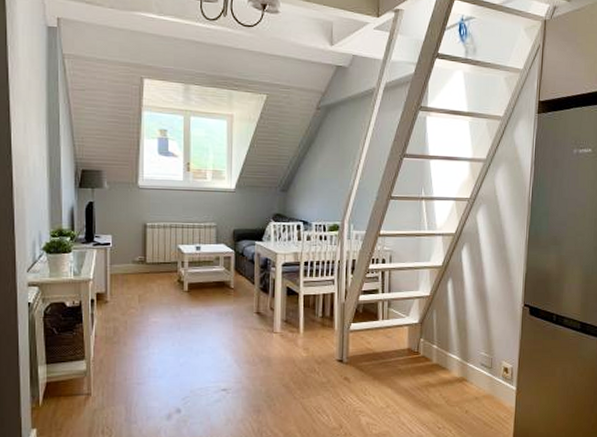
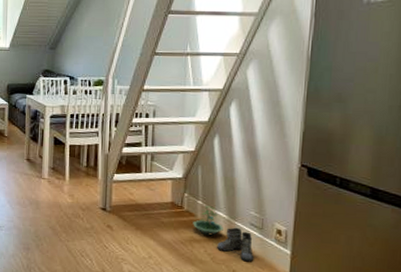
terrarium: none [428,349,457,379] -> present [193,205,223,236]
boots: none [451,368,488,401] -> present [217,227,258,262]

